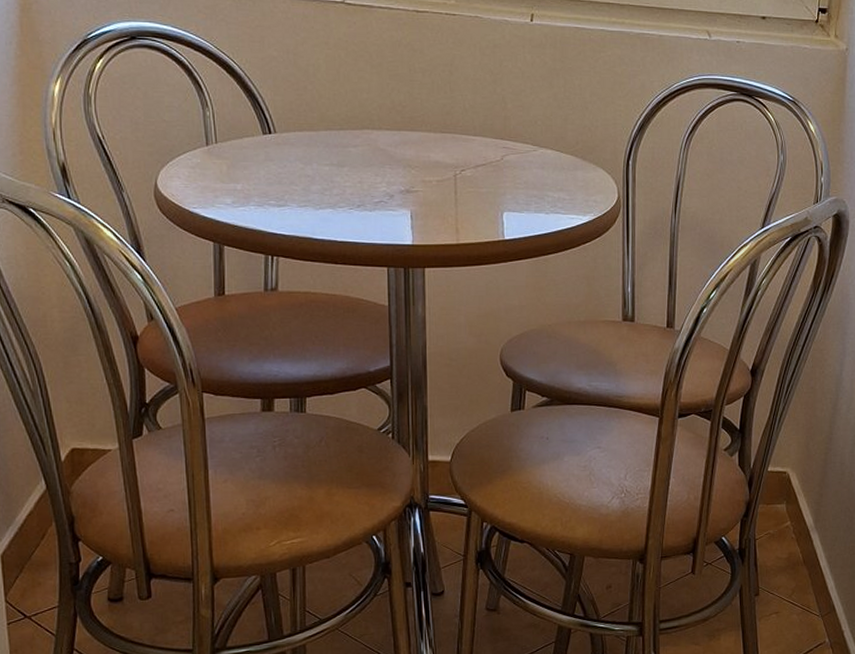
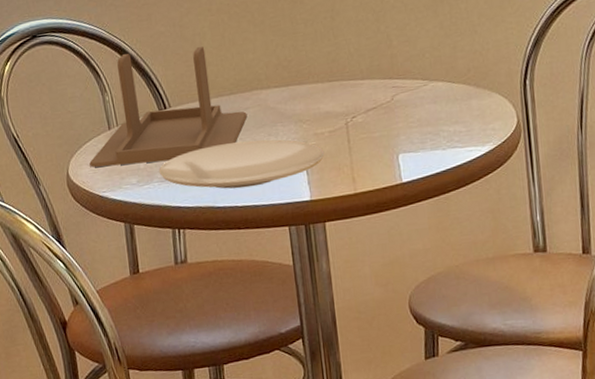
napkin holder: none [181,71,356,186] -> present [89,46,248,168]
plate: none [256,177,431,224] -> present [158,139,325,189]

